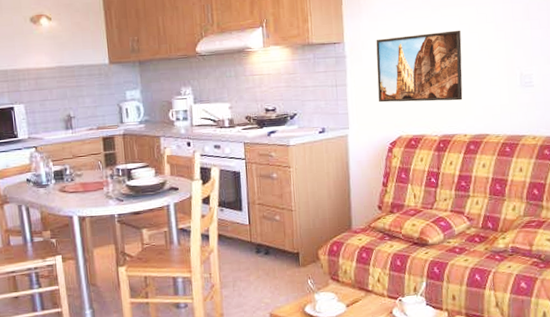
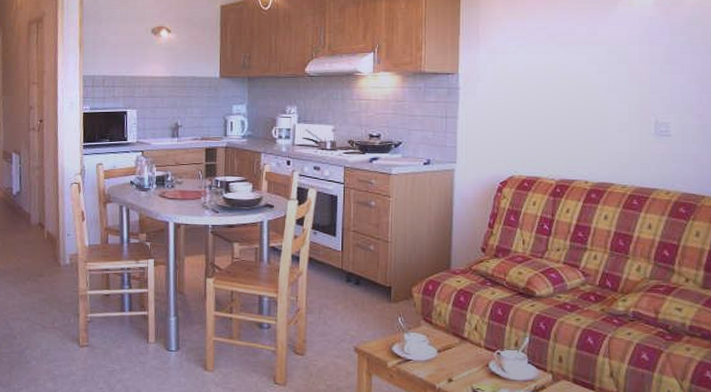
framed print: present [376,30,463,103] -> none [491,69,589,144]

